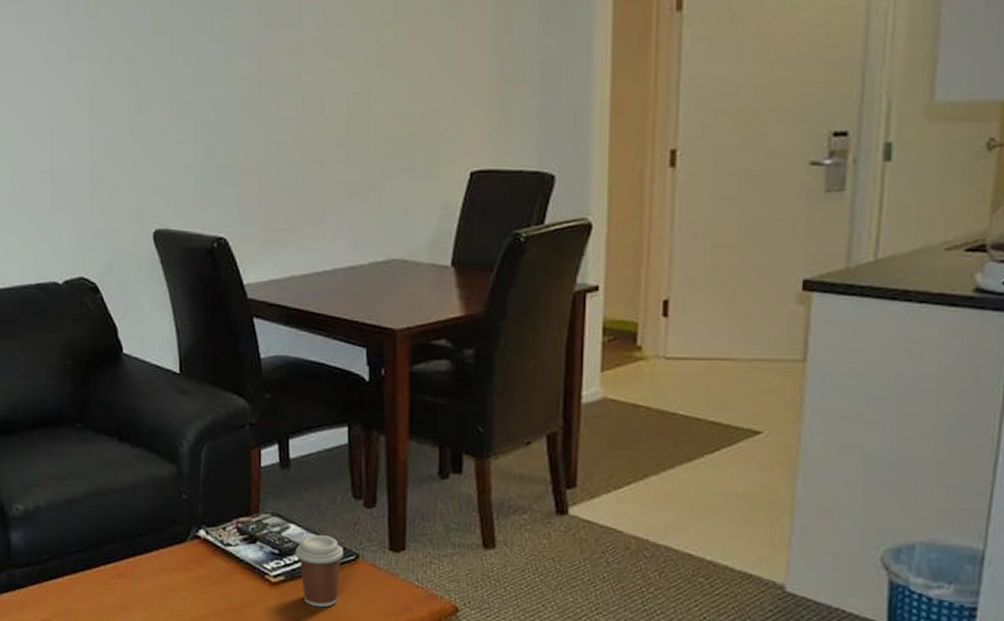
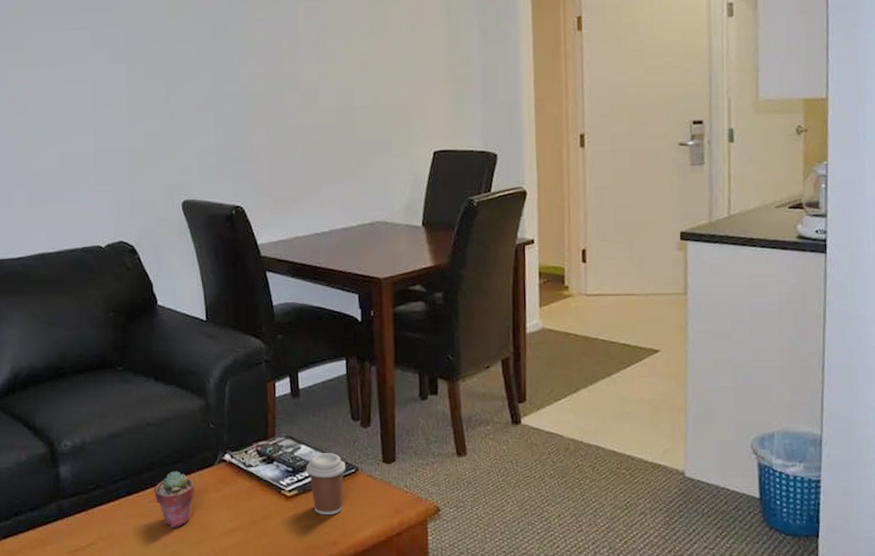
potted succulent: none [117,545,164,610] -> present [154,471,195,528]

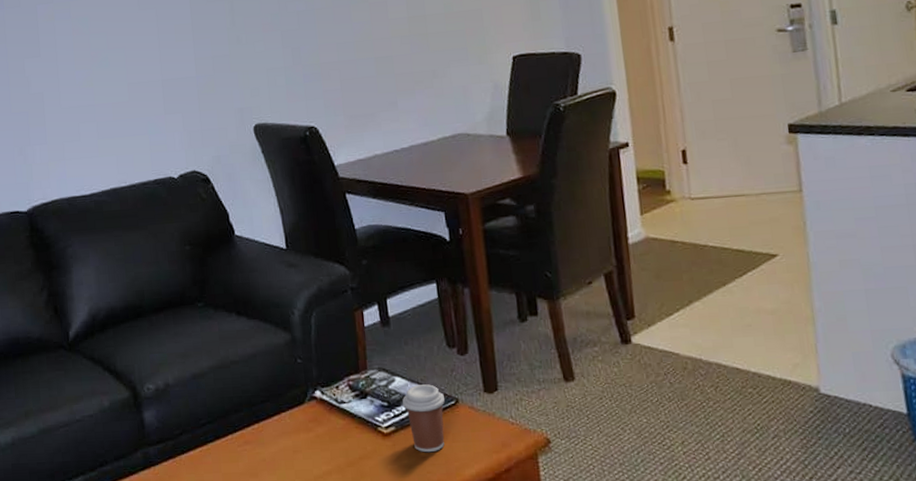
potted succulent: present [154,471,195,528] -> none [243,411,287,473]

